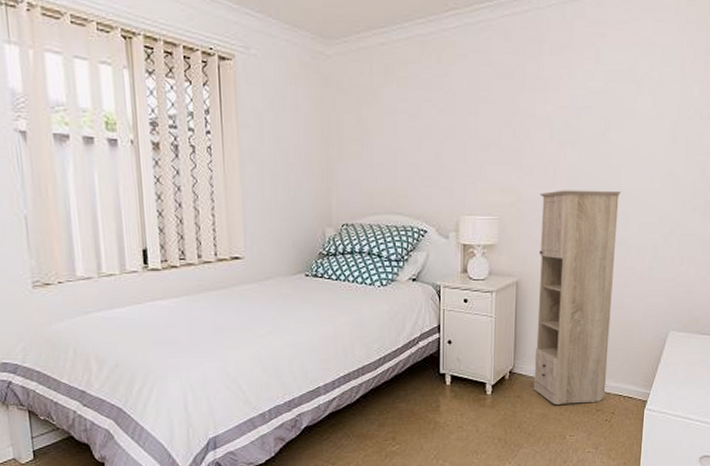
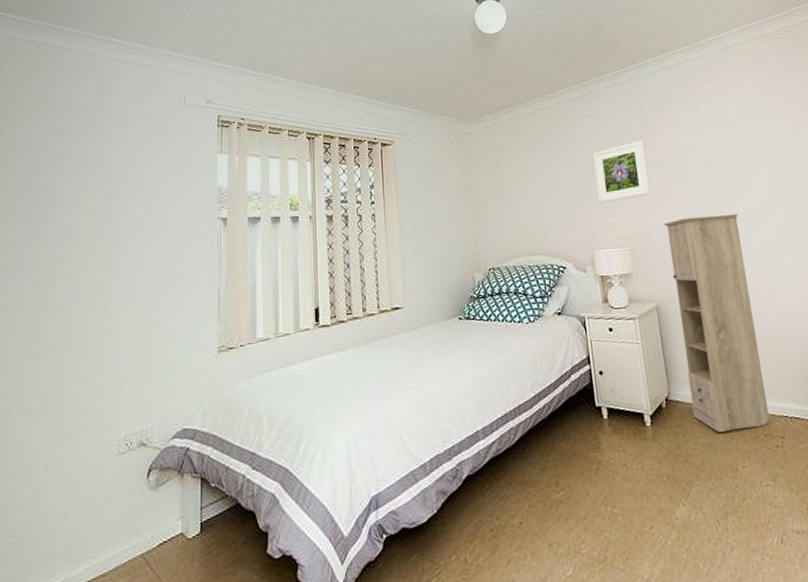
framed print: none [472,91,535,163] -> present [593,140,651,203]

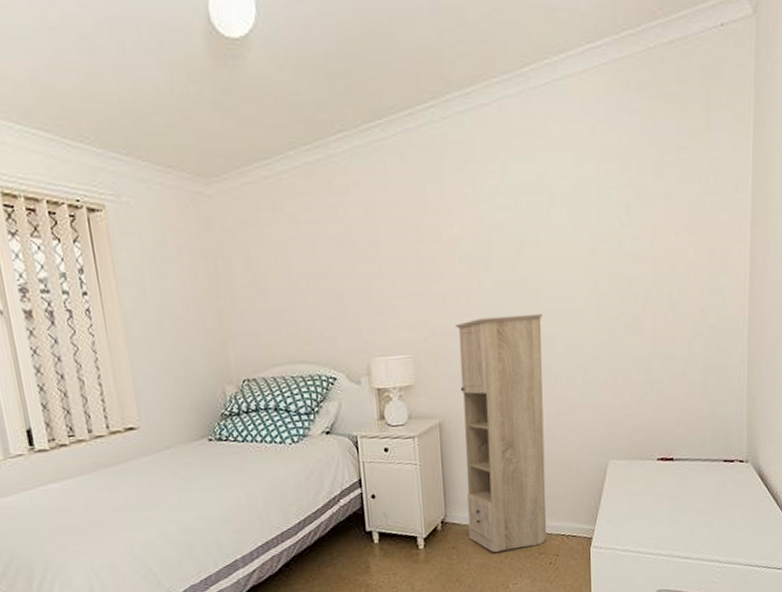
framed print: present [593,140,651,203] -> none [374,213,443,298]

